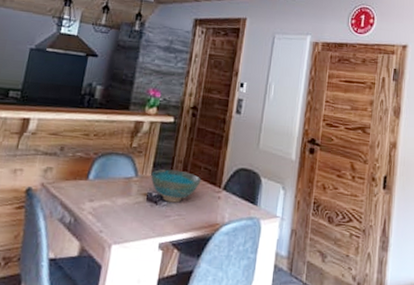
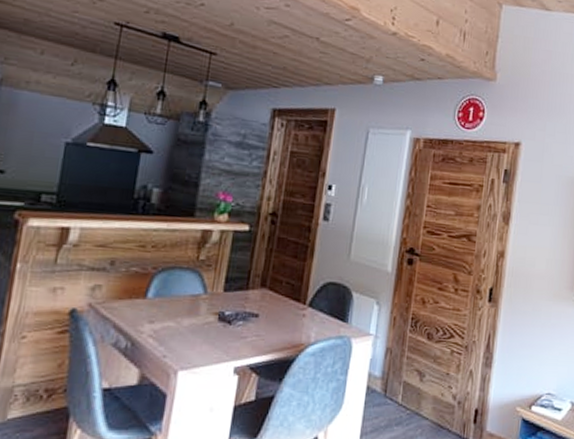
bowl: present [151,169,201,203] -> none [222,284,283,322]

